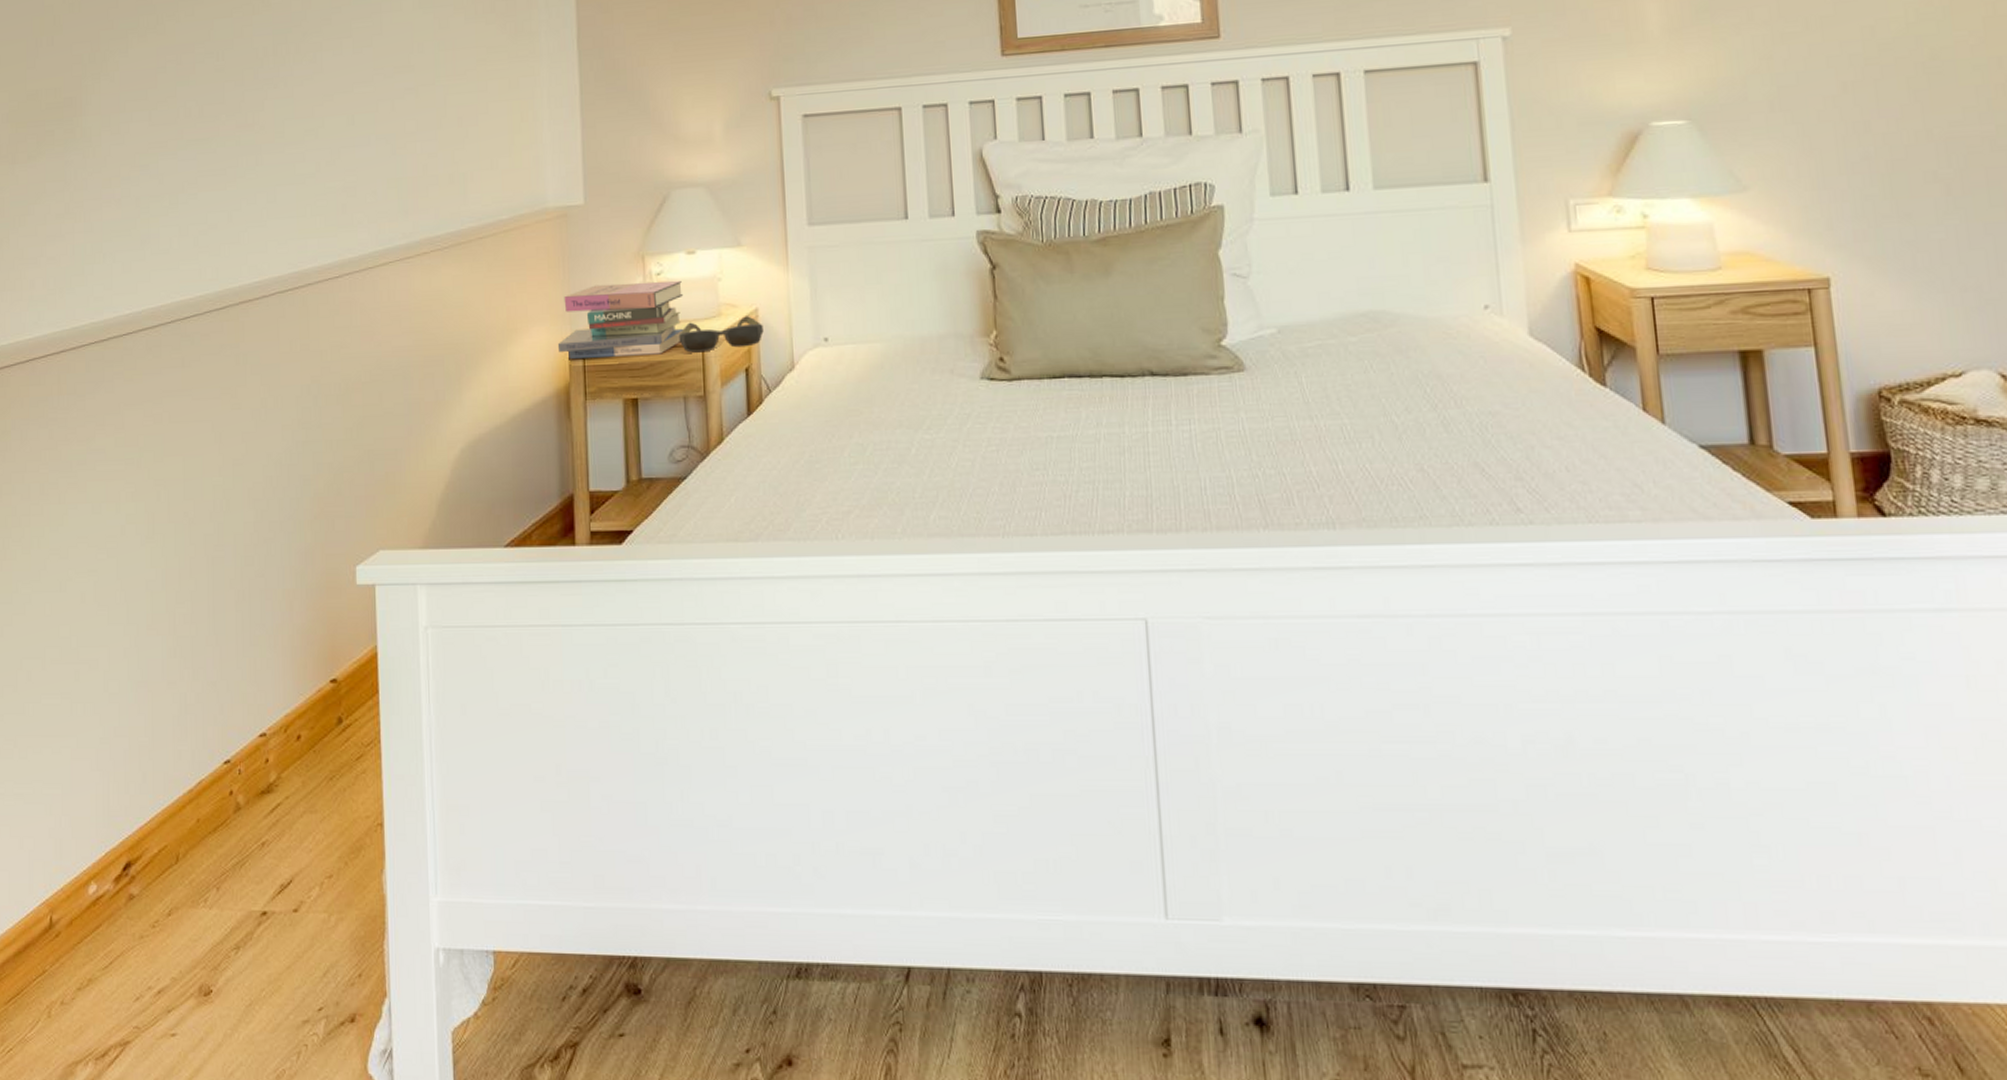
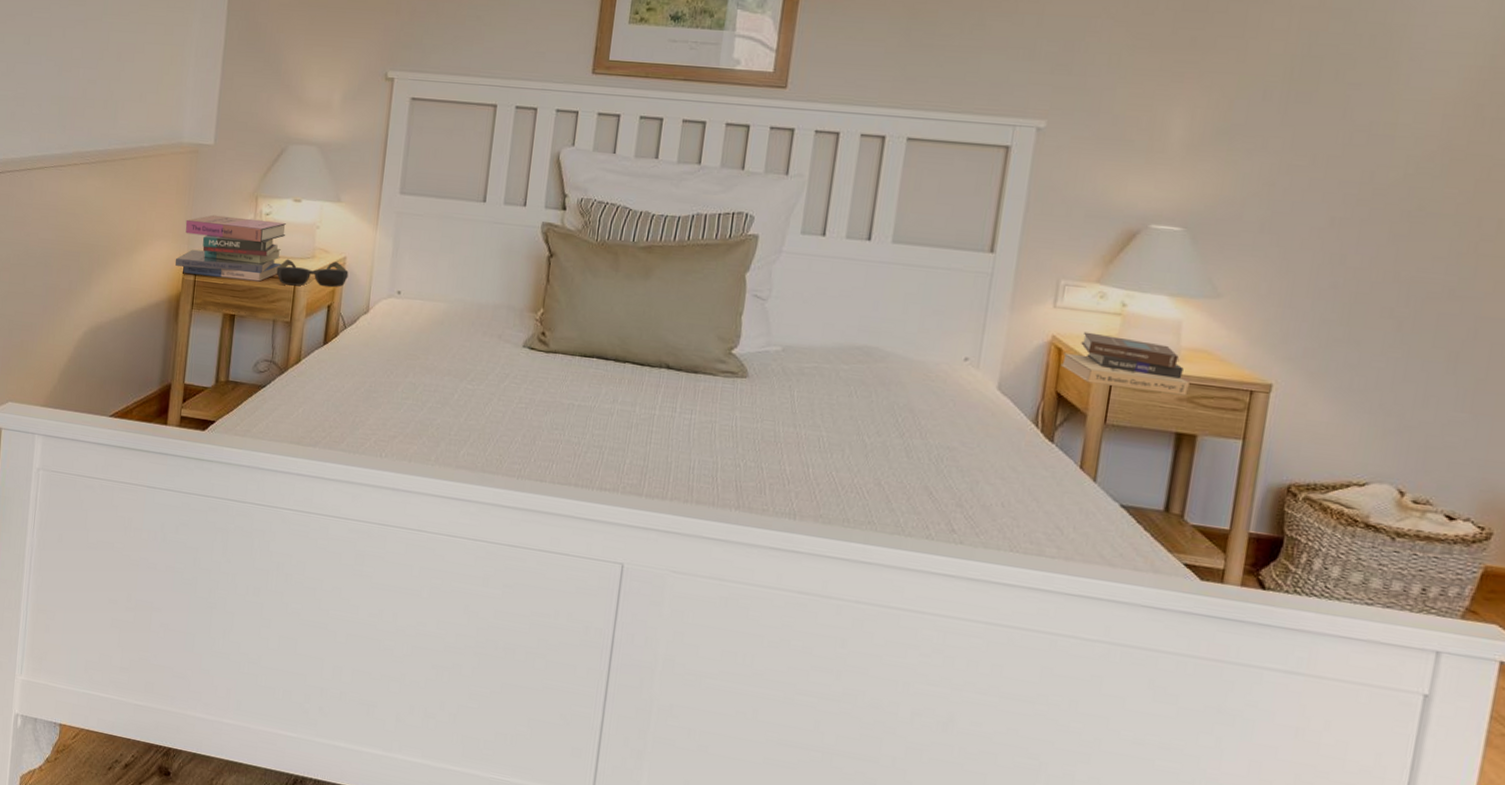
books: none [1592,253,1740,311] -> present [1060,332,1190,396]

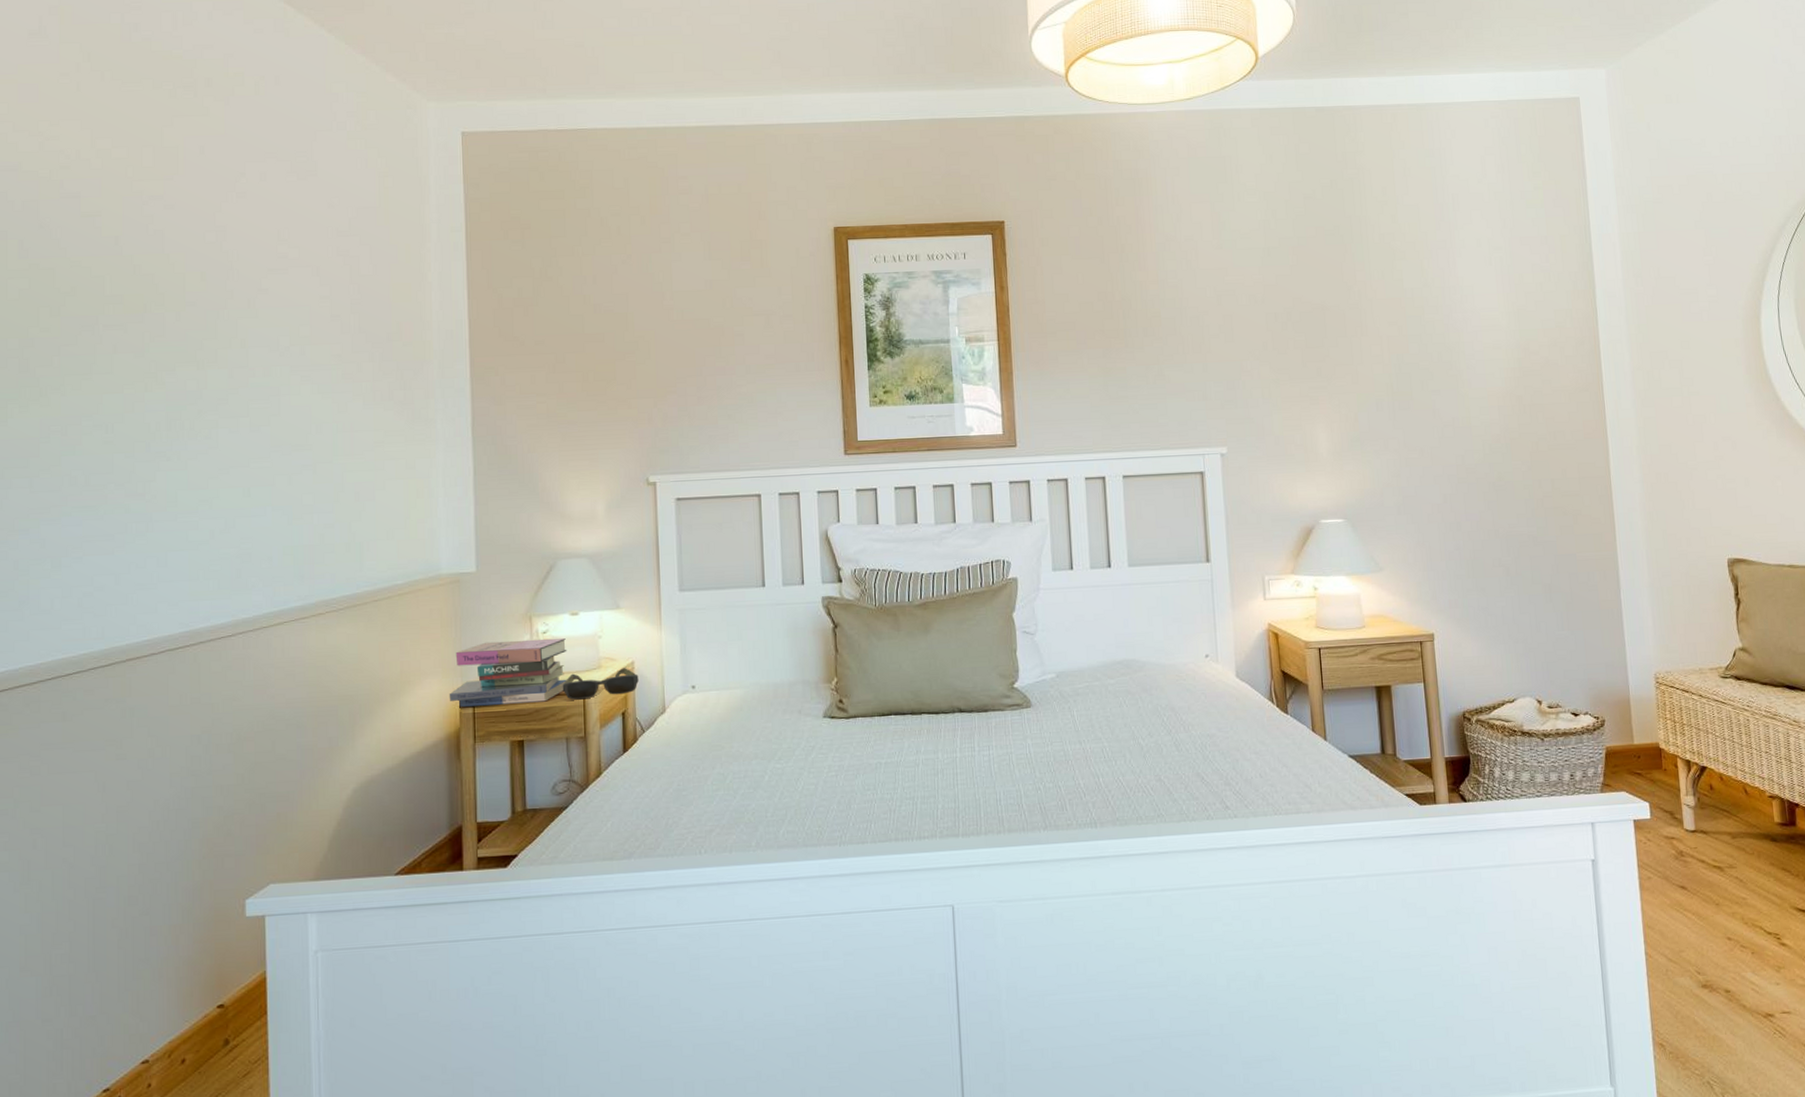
books: present [1060,332,1190,396] -> none [1279,615,1377,658]

